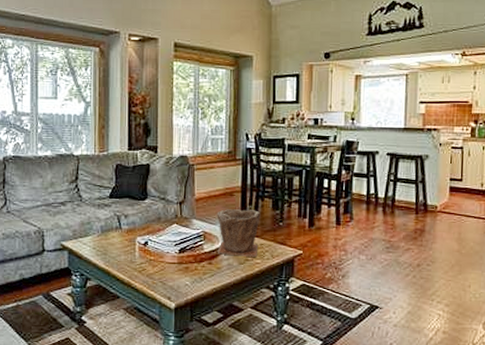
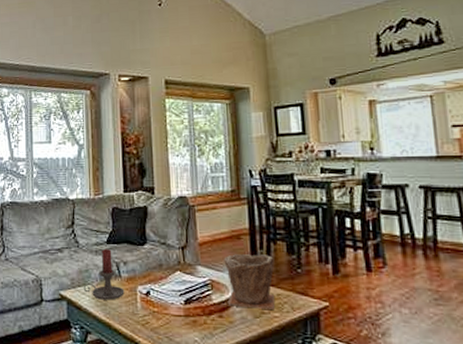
candle holder: none [85,202,124,250] -> present [83,248,125,300]

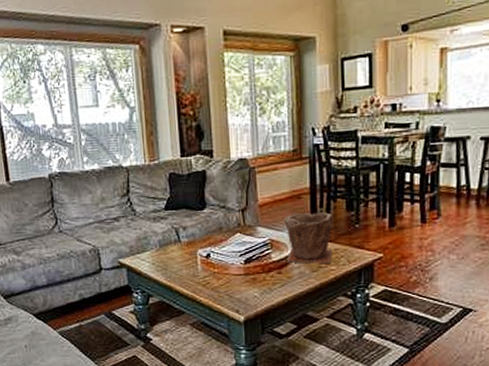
candle holder: present [83,248,125,300] -> none [142,214,185,265]

